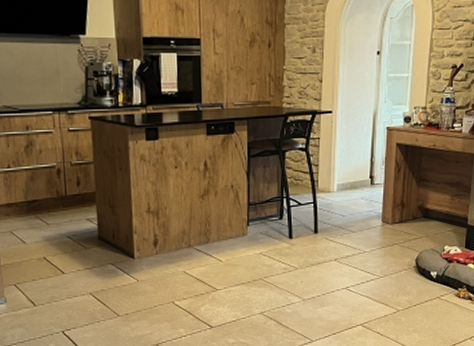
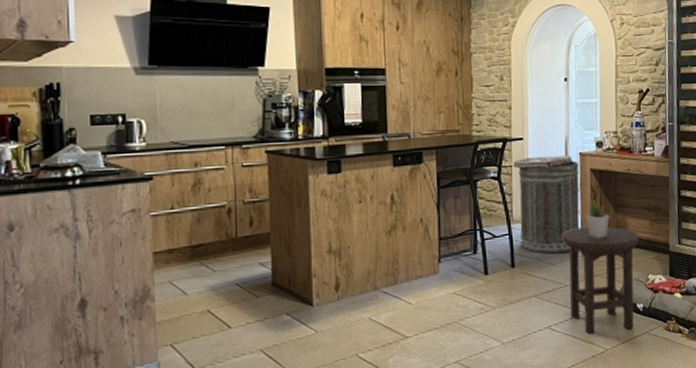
trash can: none [321,130,385,223] -> present [513,156,580,254]
stool: none [363,198,439,296] -> present [561,226,639,334]
potted plant: none [388,174,412,210] -> present [585,200,610,238]

